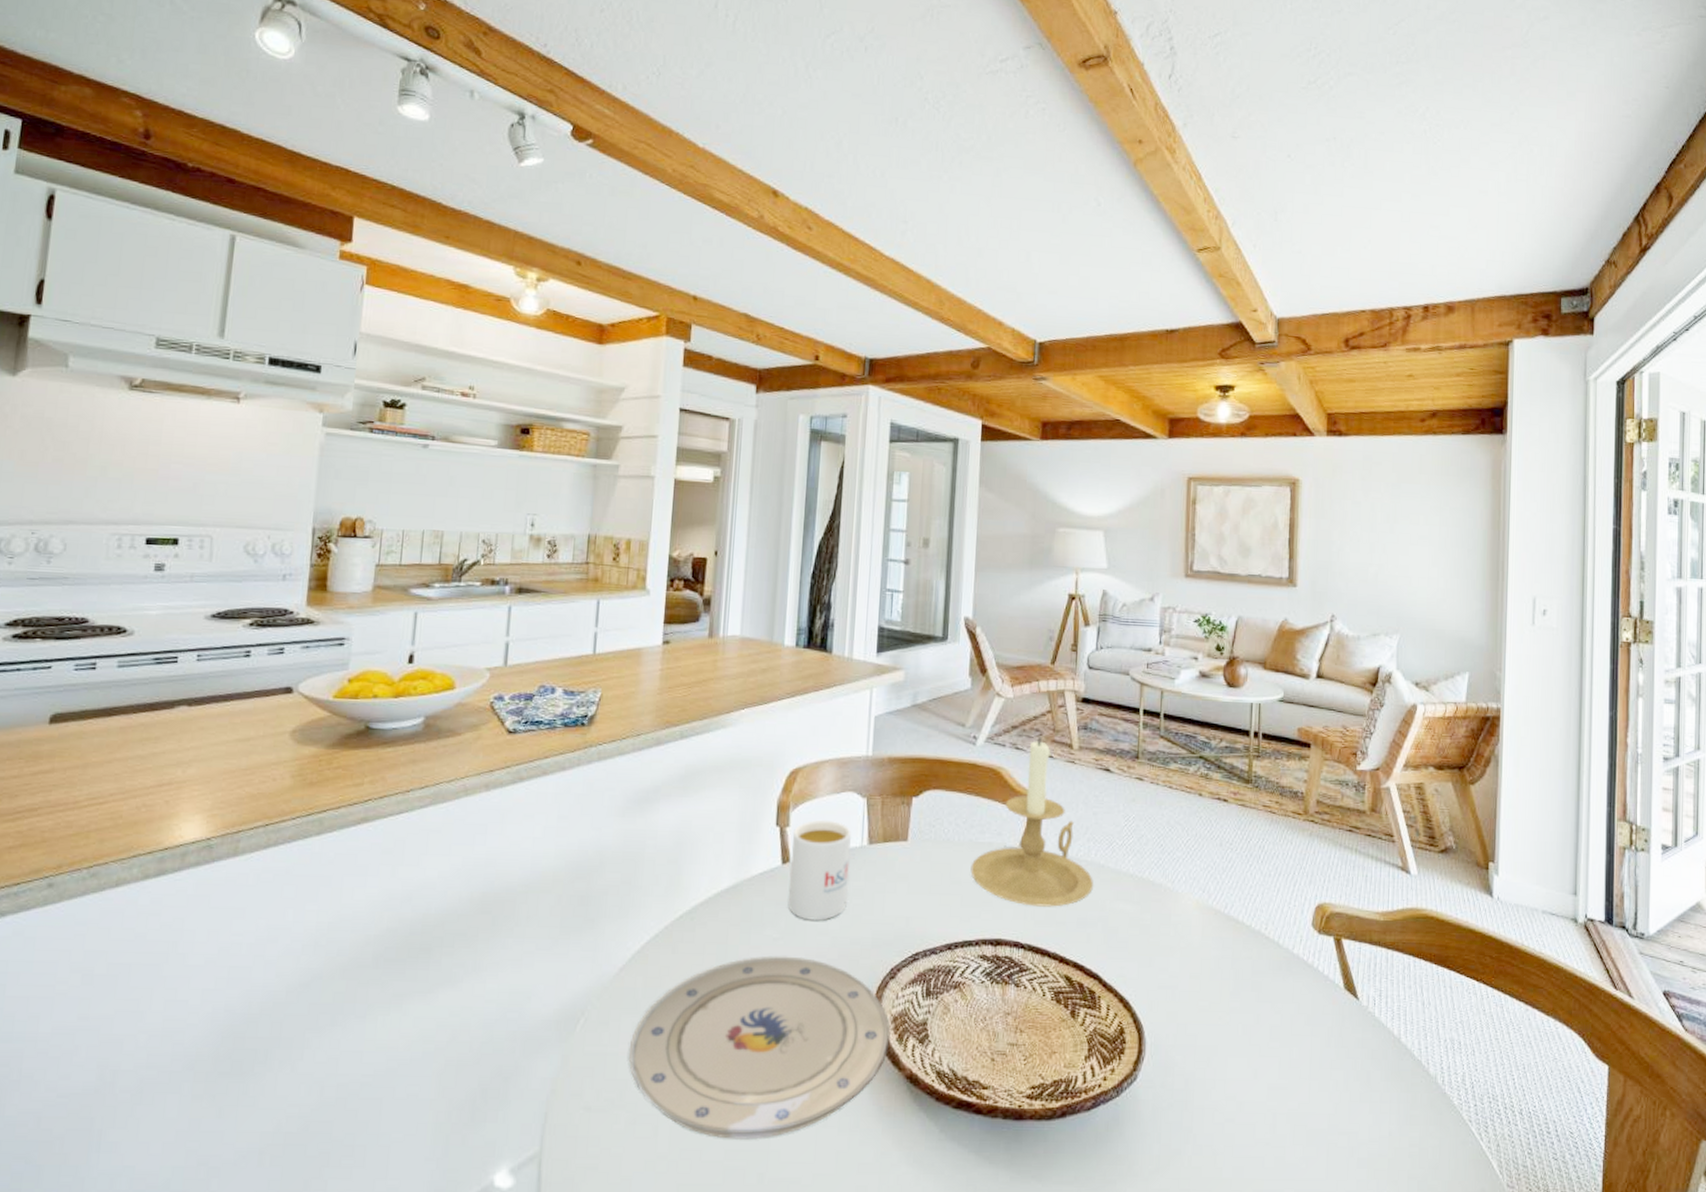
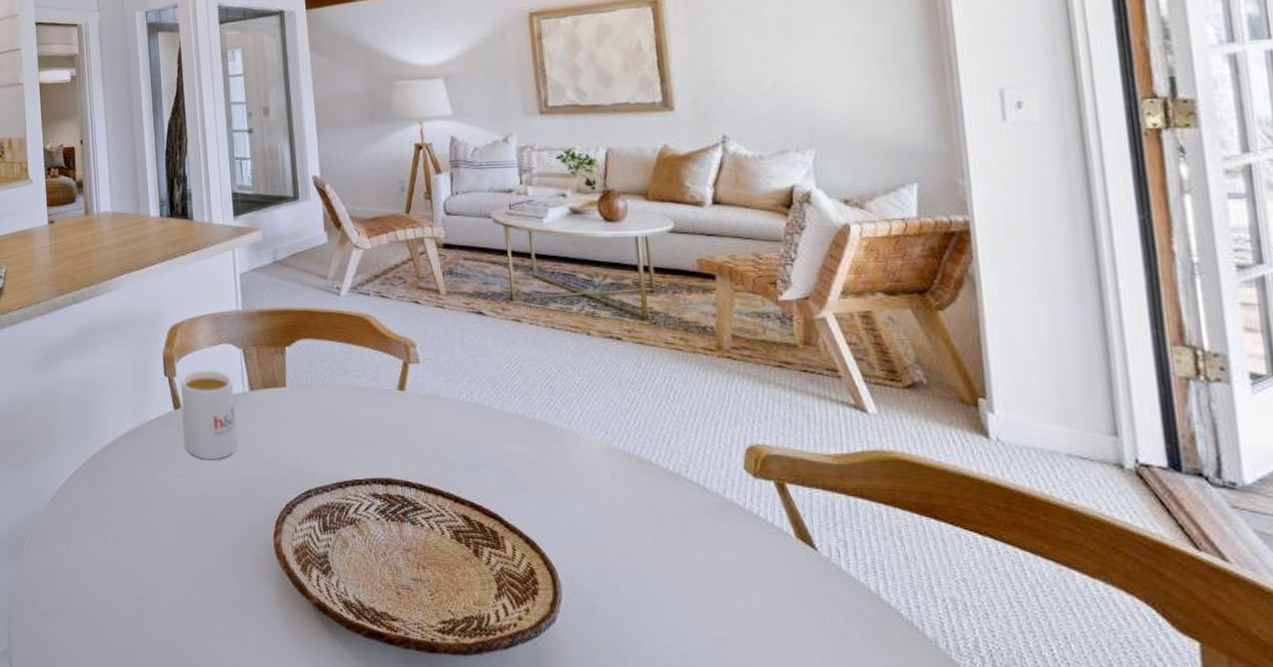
plate: present [628,956,891,1140] -> none [67,490,295,652]
candle holder: present [970,737,1093,907] -> none [351,284,481,448]

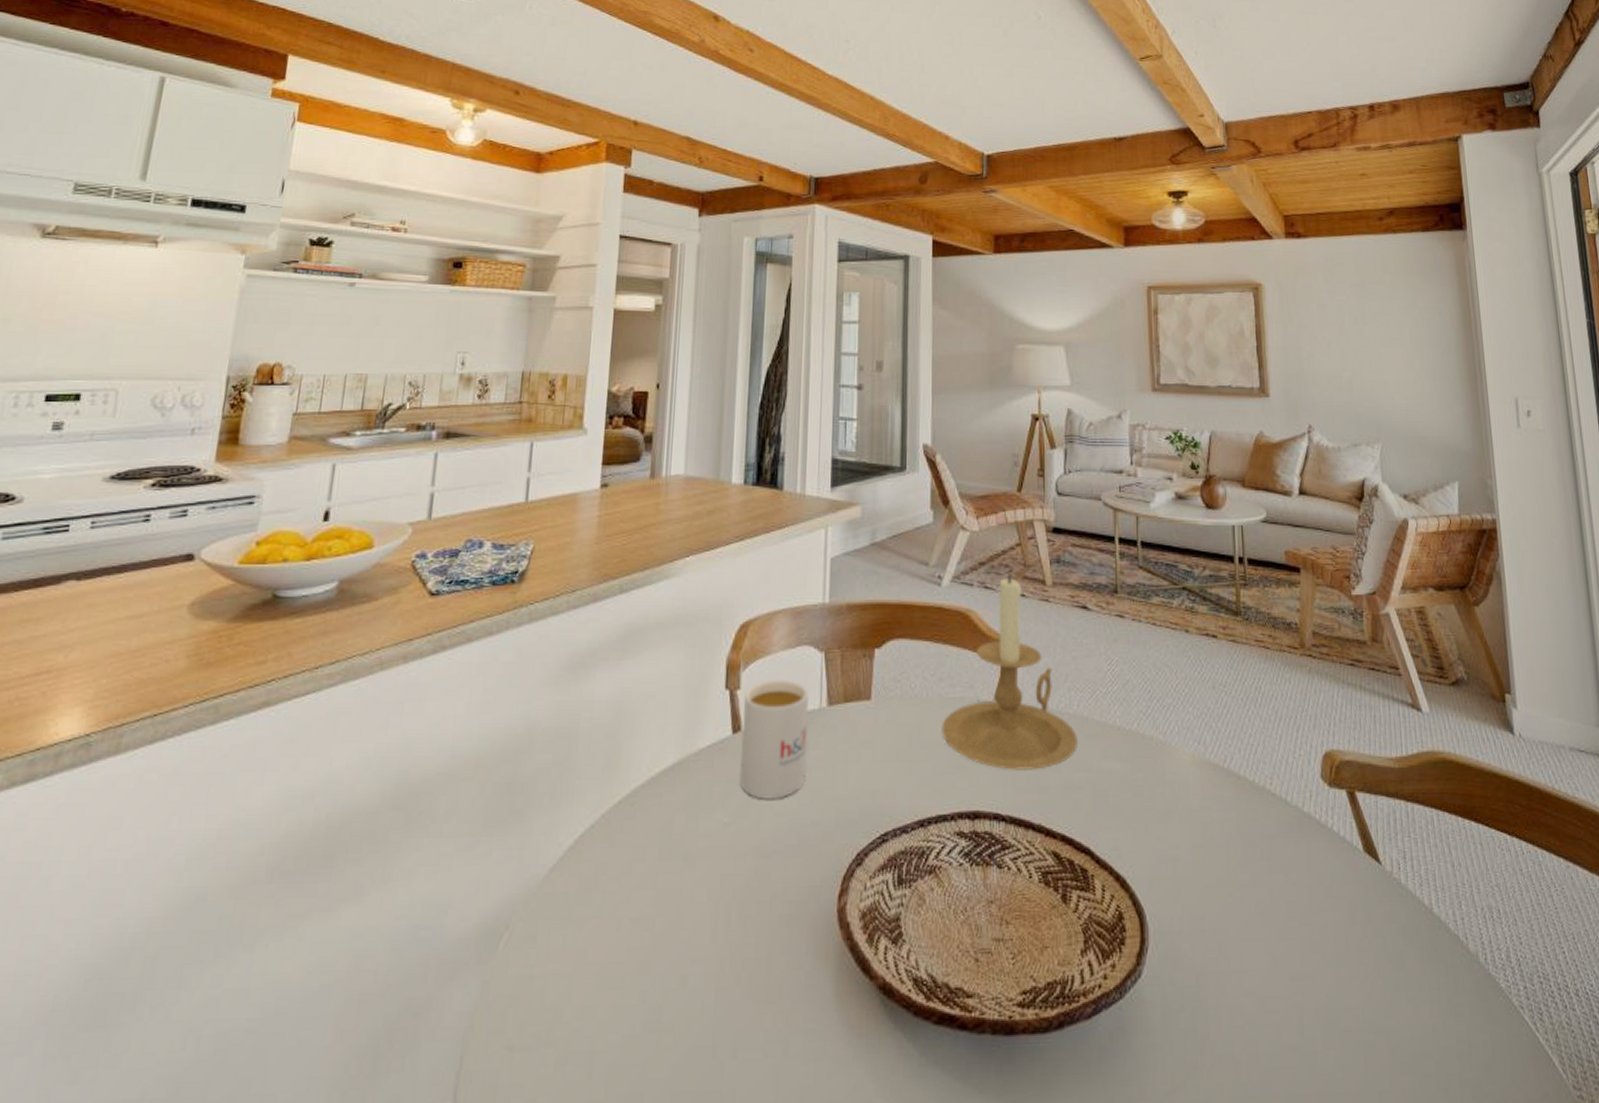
candle holder: none [351,284,481,448] -> present [941,573,1077,770]

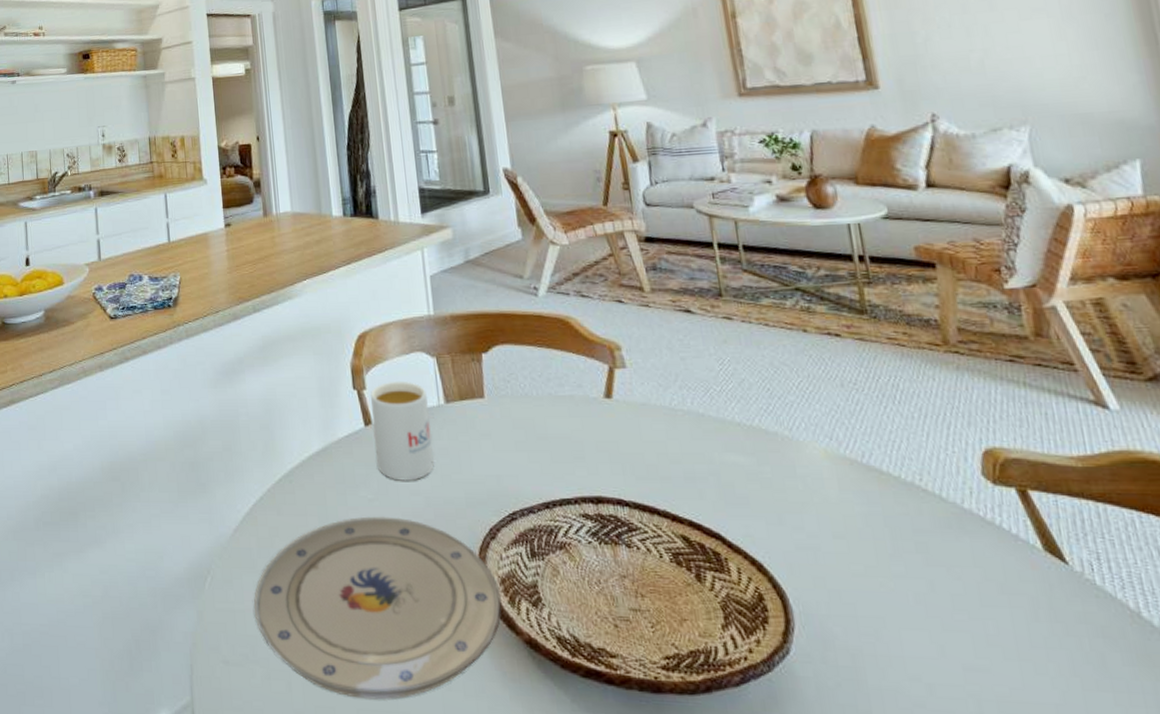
plate: none [558,844,859,1079] -> present [253,516,502,700]
candle holder: present [941,573,1077,770] -> none [555,282,696,461]

